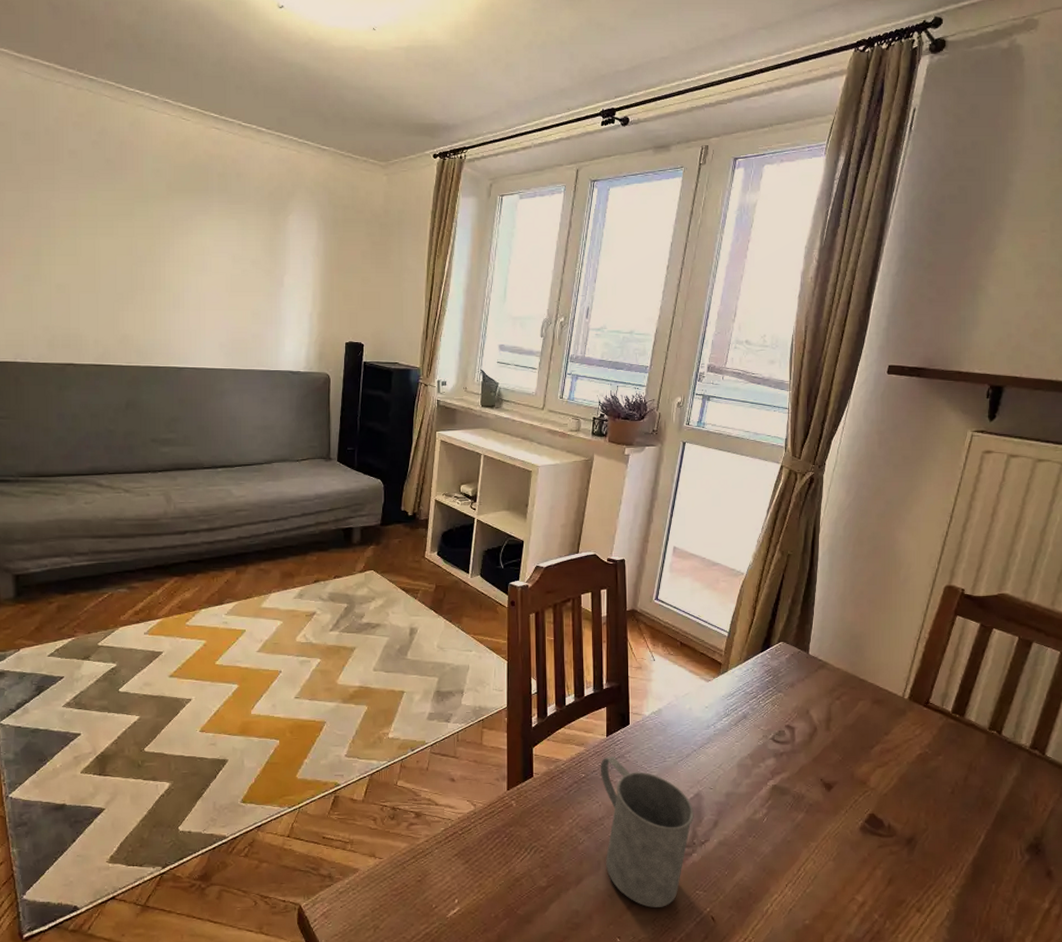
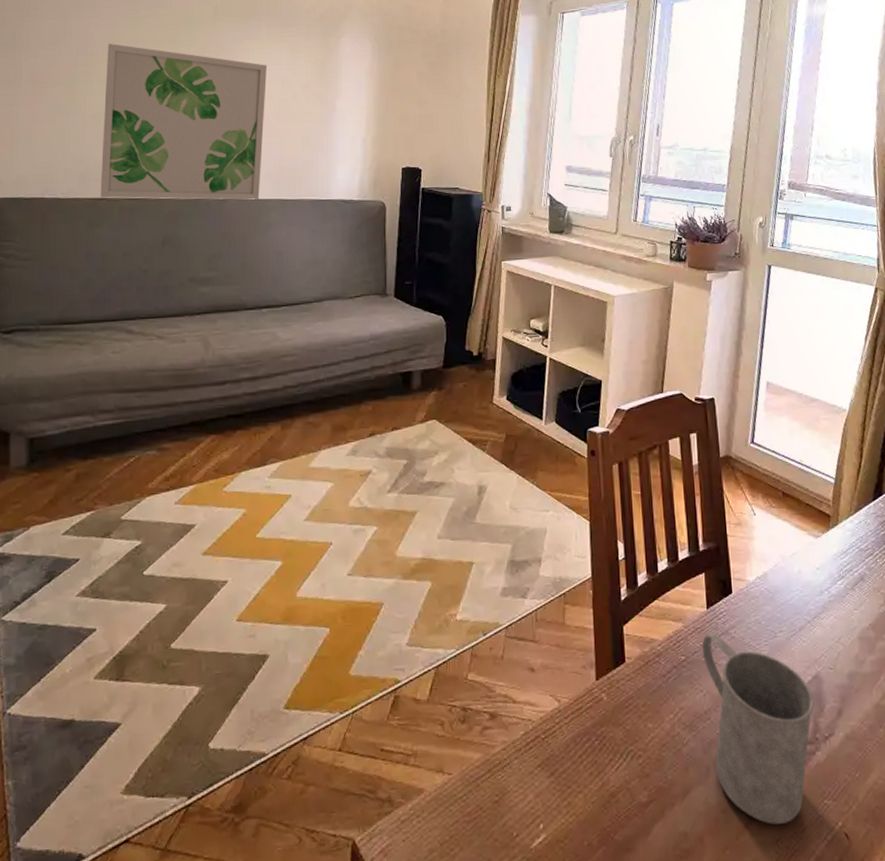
wall art: none [67,217,219,370] -> present [100,44,267,201]

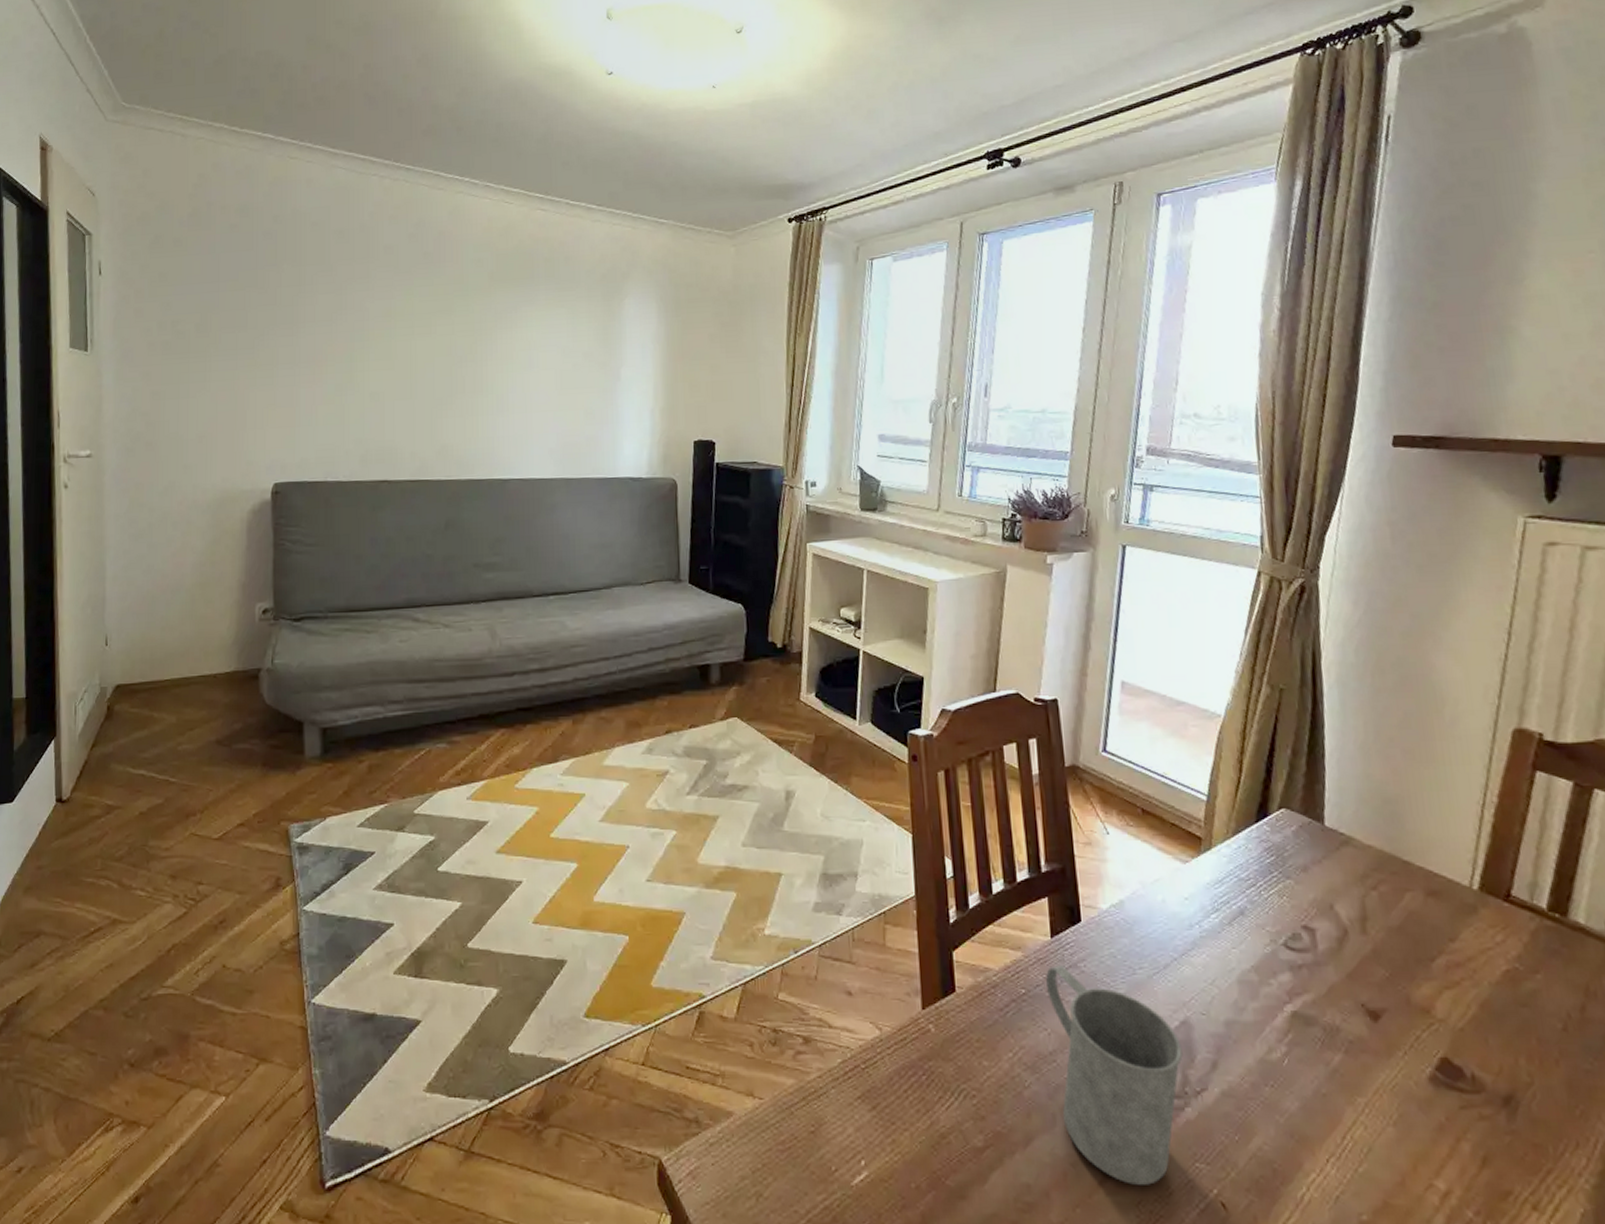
wall art: present [100,44,267,201] -> none [381,317,547,480]

